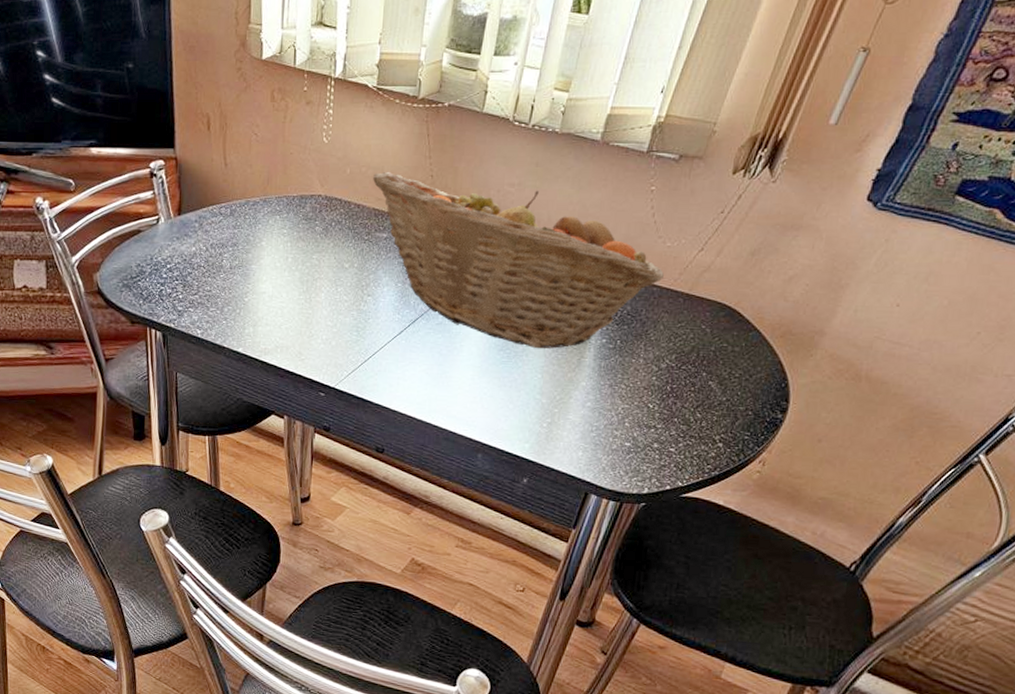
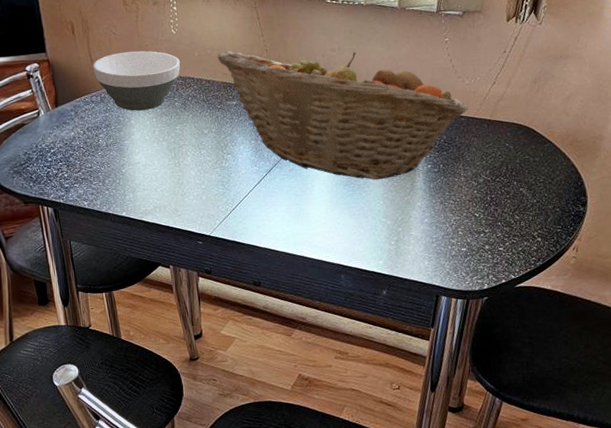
bowl: none [226,158,328,231] -> present [93,51,180,111]

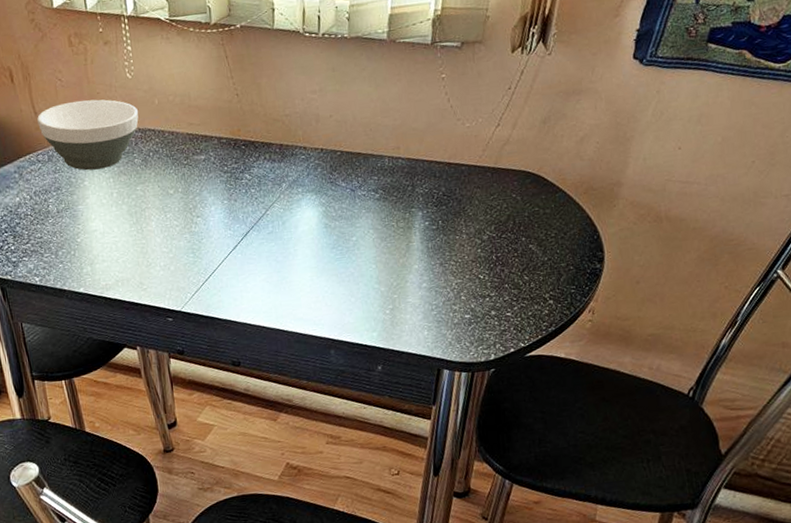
fruit basket: present [218,50,468,180] -> none [181,93,469,241]

